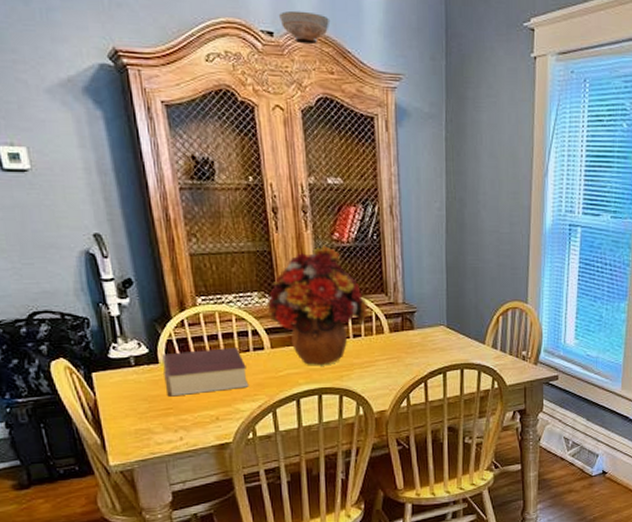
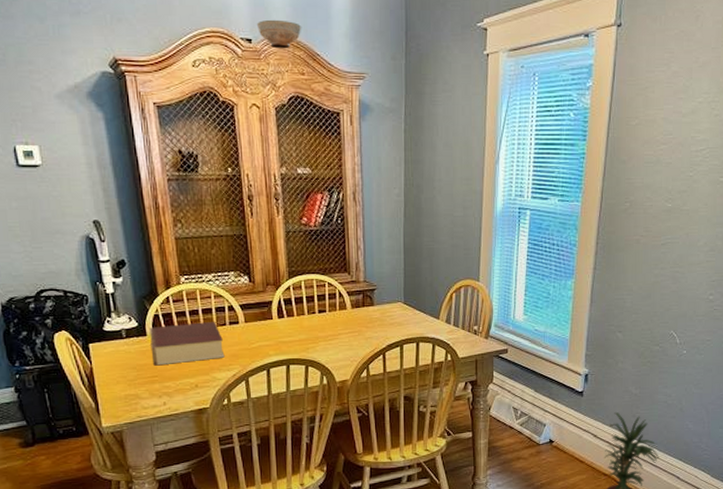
flower arrangement: present [266,245,369,365] -> none [242,229,333,338]

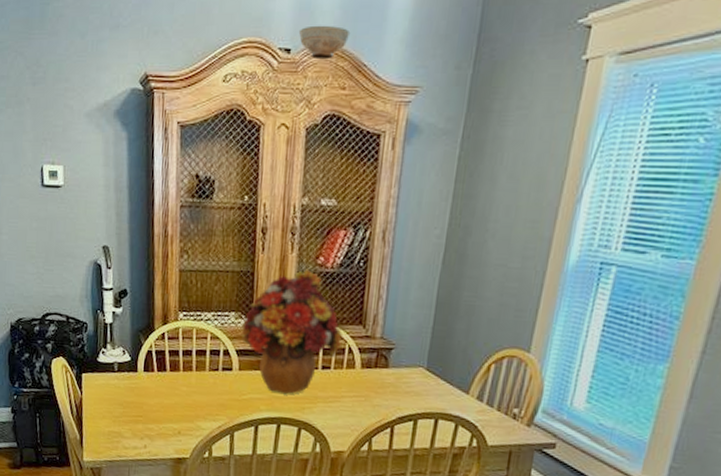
book: present [150,322,225,366] -> none [139,363,213,406]
flower arrangement: none [242,229,333,338] -> present [241,269,343,394]

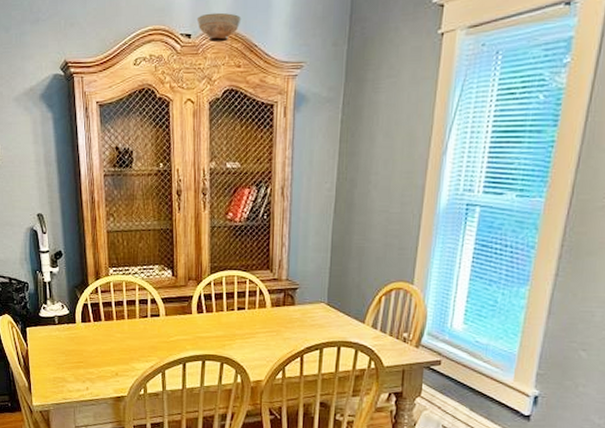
flower arrangement: present [241,269,343,394] -> none [165,224,254,333]

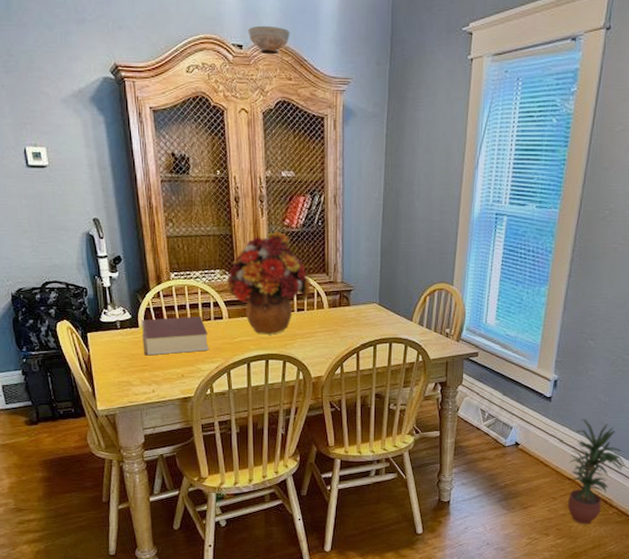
book: none [79,313,144,352] -> present [142,316,209,356]
flower arrangement: none [165,224,254,333] -> present [226,230,312,334]

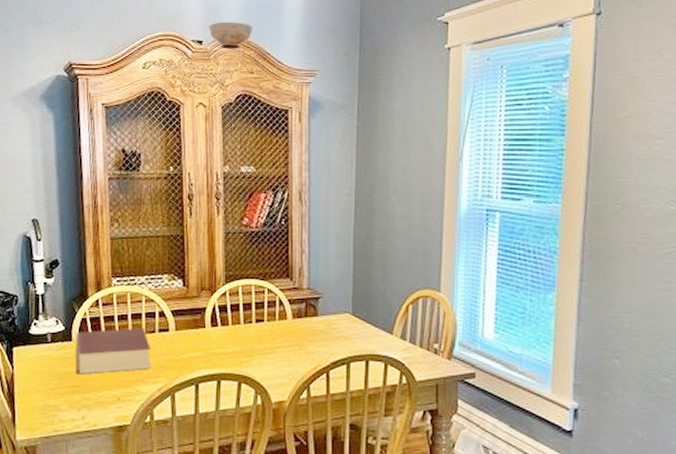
flower arrangement: present [226,230,312,334] -> none [175,230,273,349]

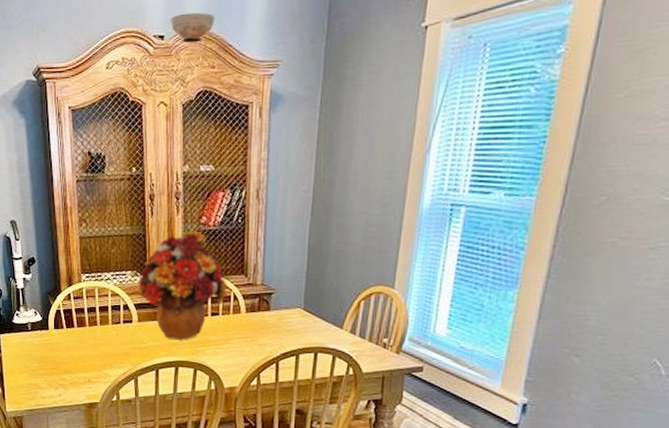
book: present [75,328,151,375] -> none [52,319,117,359]
flower arrangement: none [175,230,273,349] -> present [138,228,228,340]

